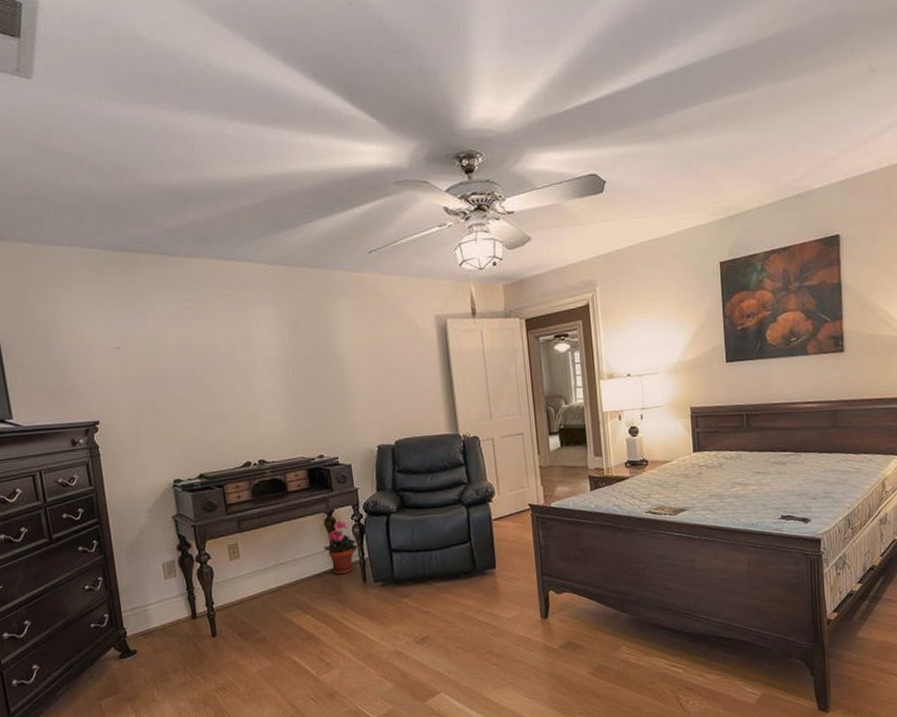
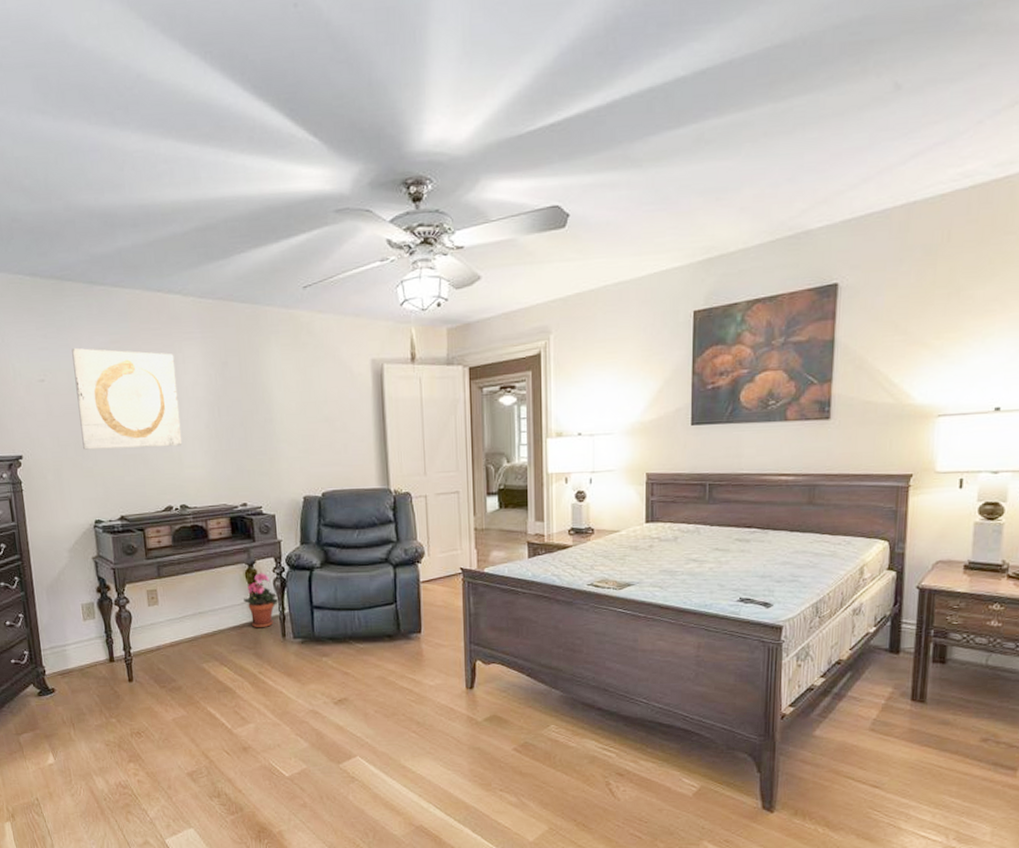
wall art: none [147,315,259,412] -> present [72,347,183,450]

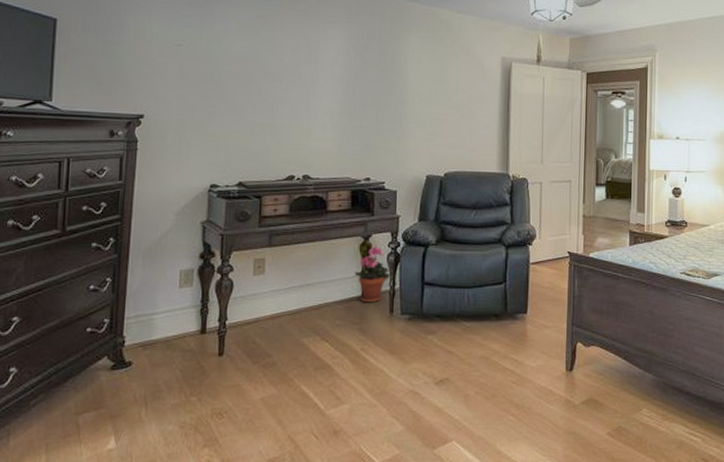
wall art: present [72,347,183,450] -> none [211,18,318,119]

